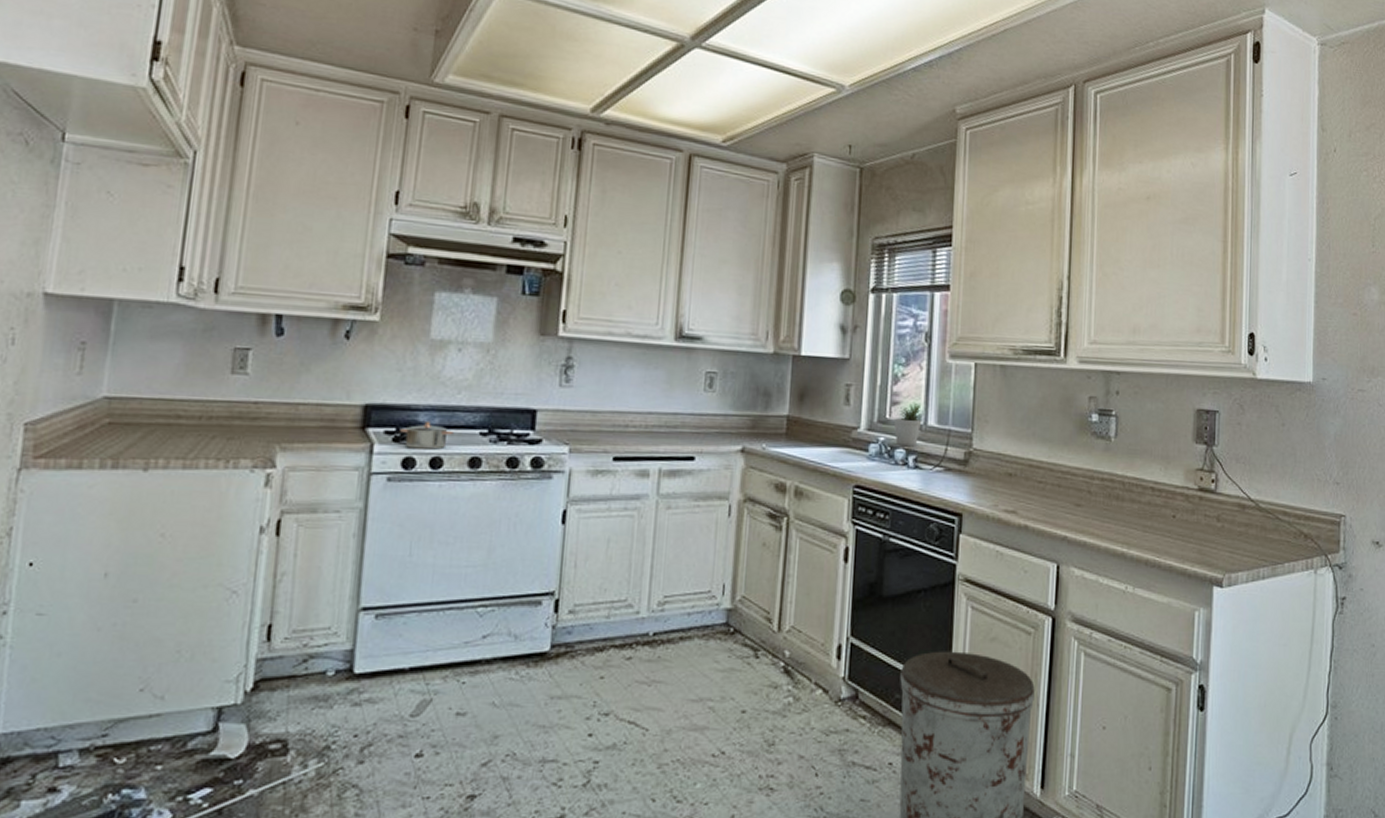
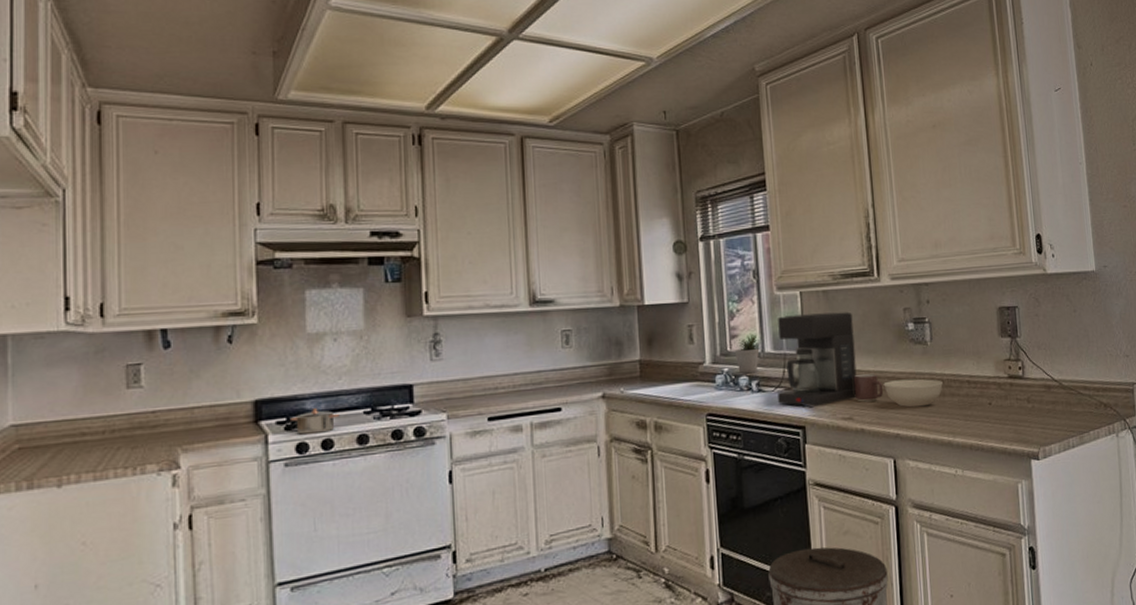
coffee maker: none [935,387,1031,494] -> present [778,312,857,407]
mug: none [1022,463,1054,496] -> present [853,373,883,402]
bowl: none [1056,475,1123,510] -> present [883,378,943,408]

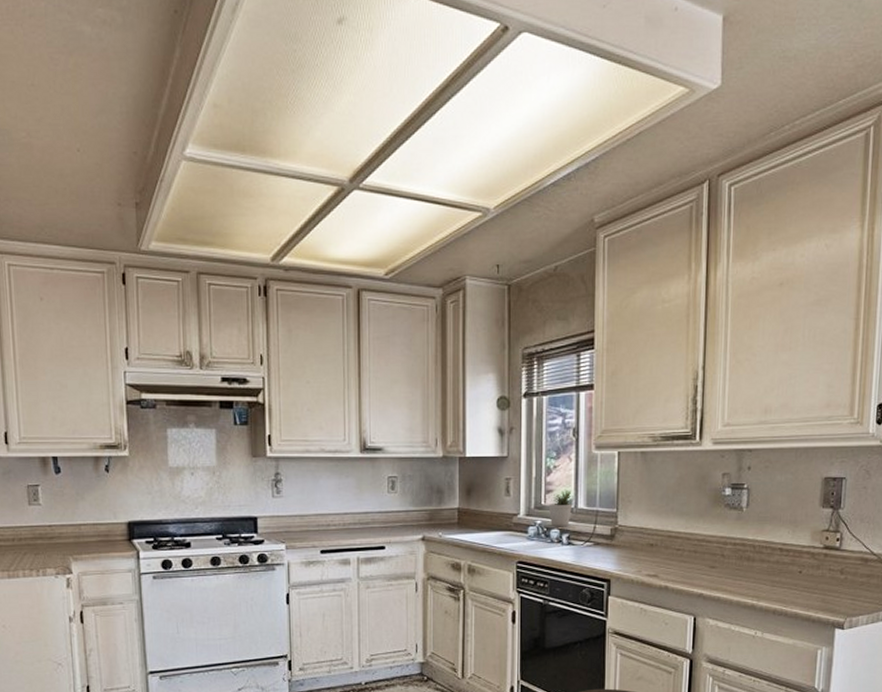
cooking pot: present [289,407,340,435] -> none [156,531,197,553]
coffee maker: present [778,312,857,407] -> none [586,474,669,562]
mug: present [853,373,883,402] -> none [662,534,691,561]
bowl: present [883,378,943,408] -> none [692,543,754,570]

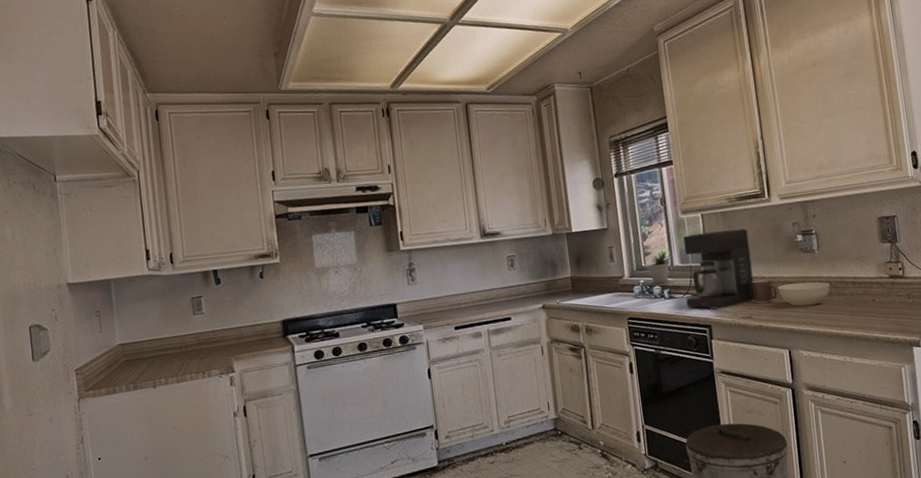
coffee maker: none [586,474,669,562] -> present [683,228,754,309]
mug: none [662,534,691,561] -> present [750,279,777,304]
bowl: none [692,543,754,570] -> present [777,281,830,307]

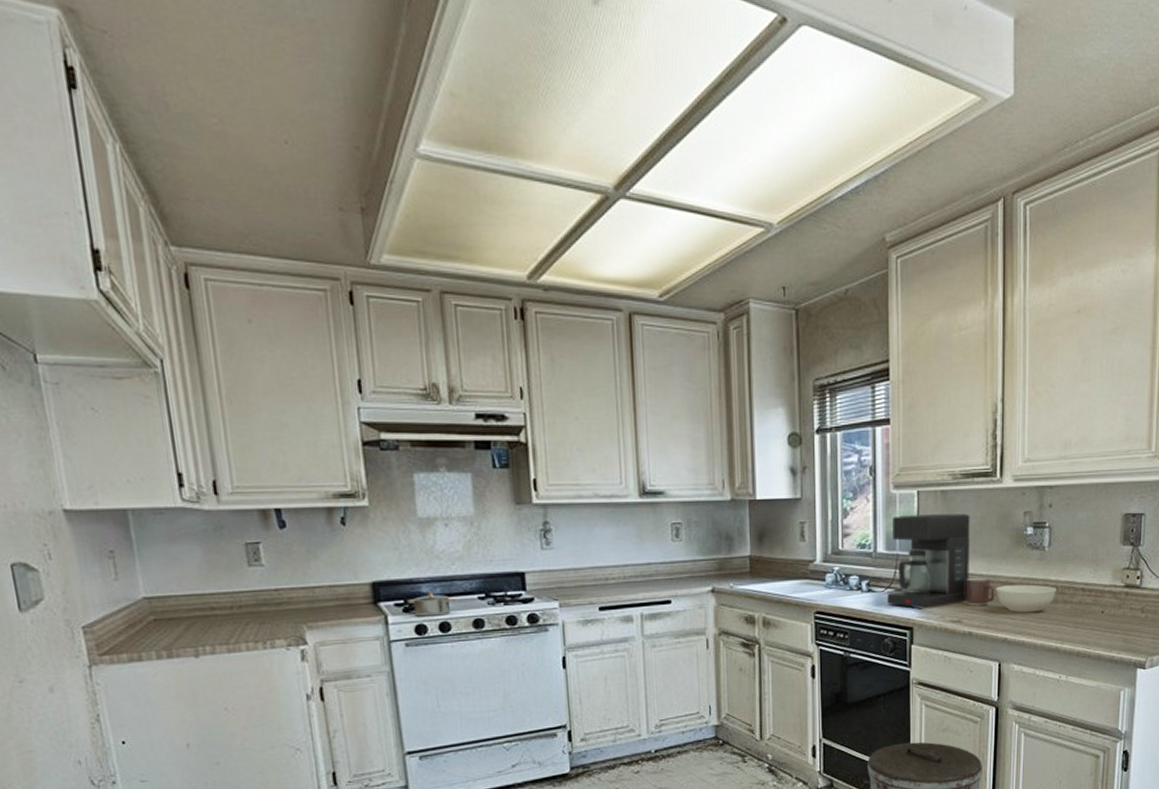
cooking pot: none [308,323,344,345] -> present [406,591,455,617]
potted plant: present [648,251,670,284] -> none [846,534,872,574]

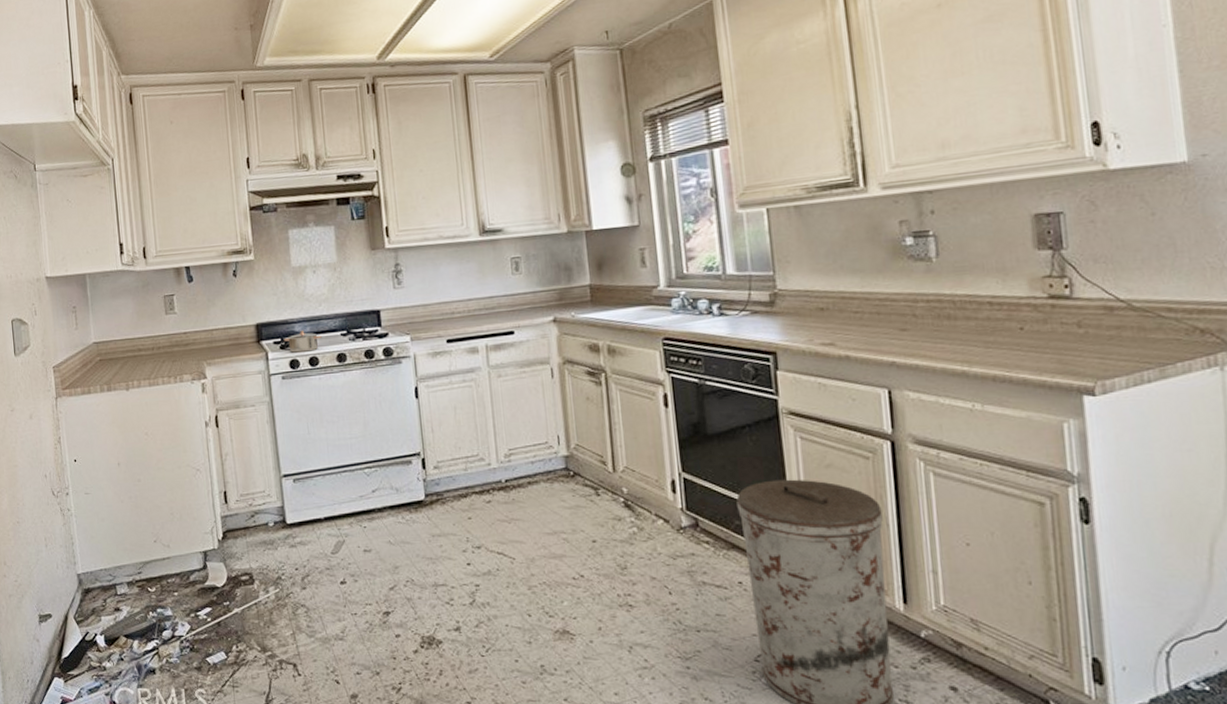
coffee maker: present [887,513,970,608] -> none [741,227,839,331]
mug: present [965,577,994,606] -> none [834,294,873,327]
bowl: present [995,584,1056,613] -> none [873,300,954,333]

